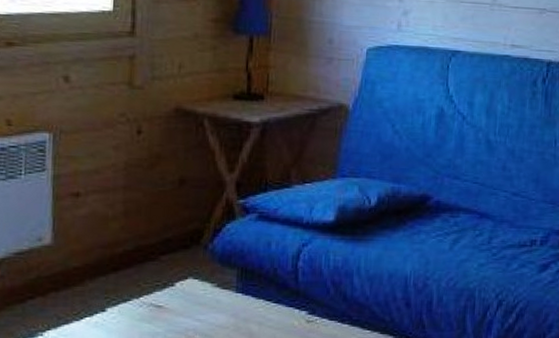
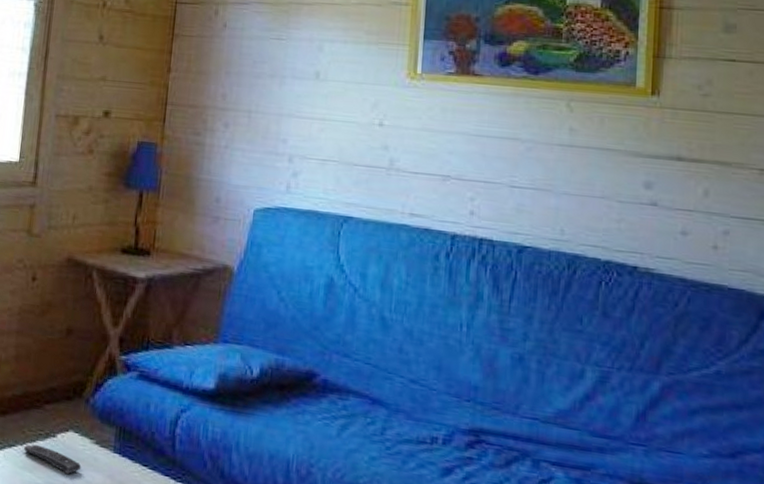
remote control: none [139,295,204,320] -> present [23,444,82,475]

